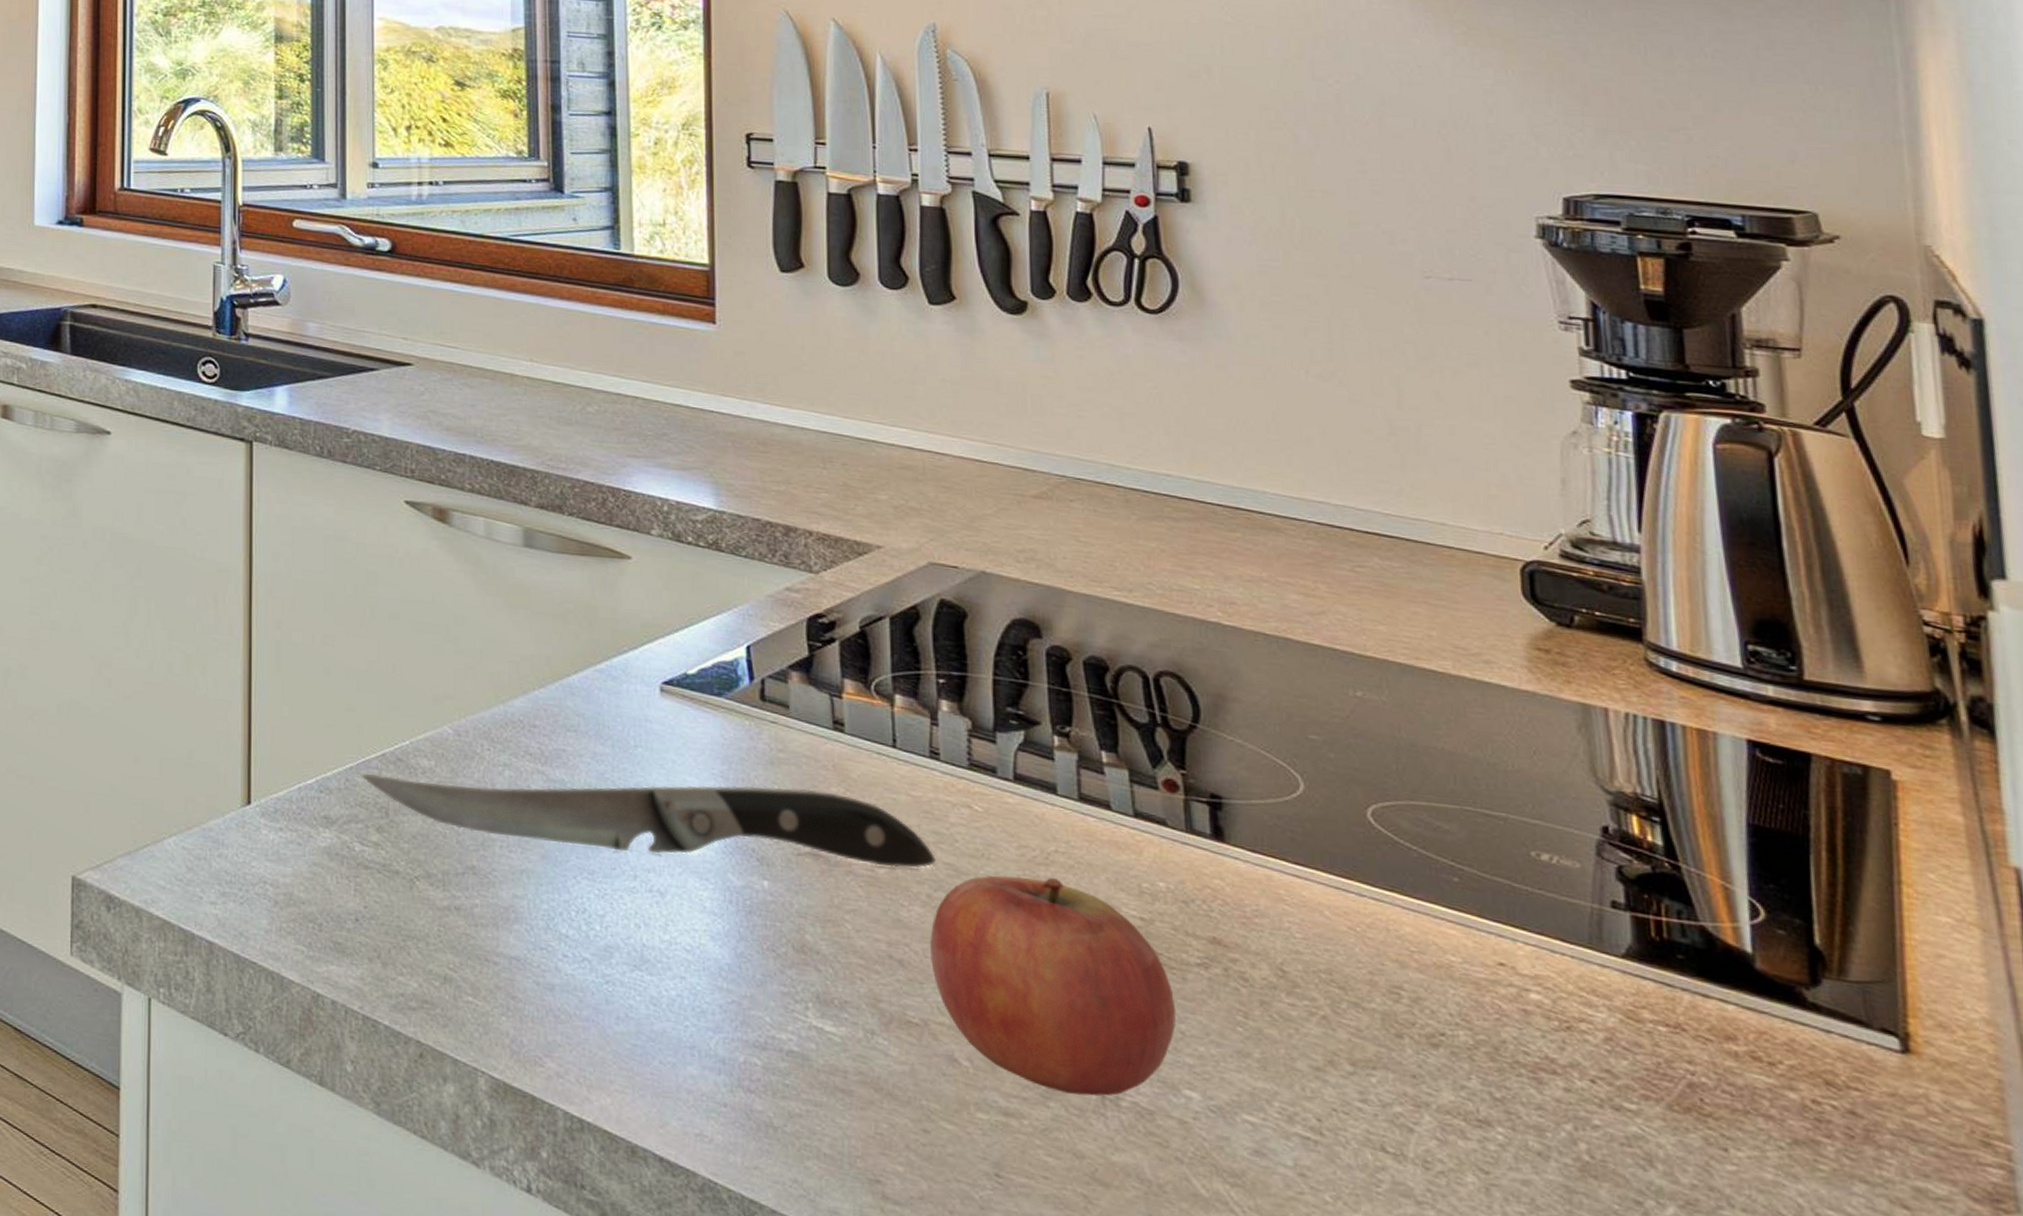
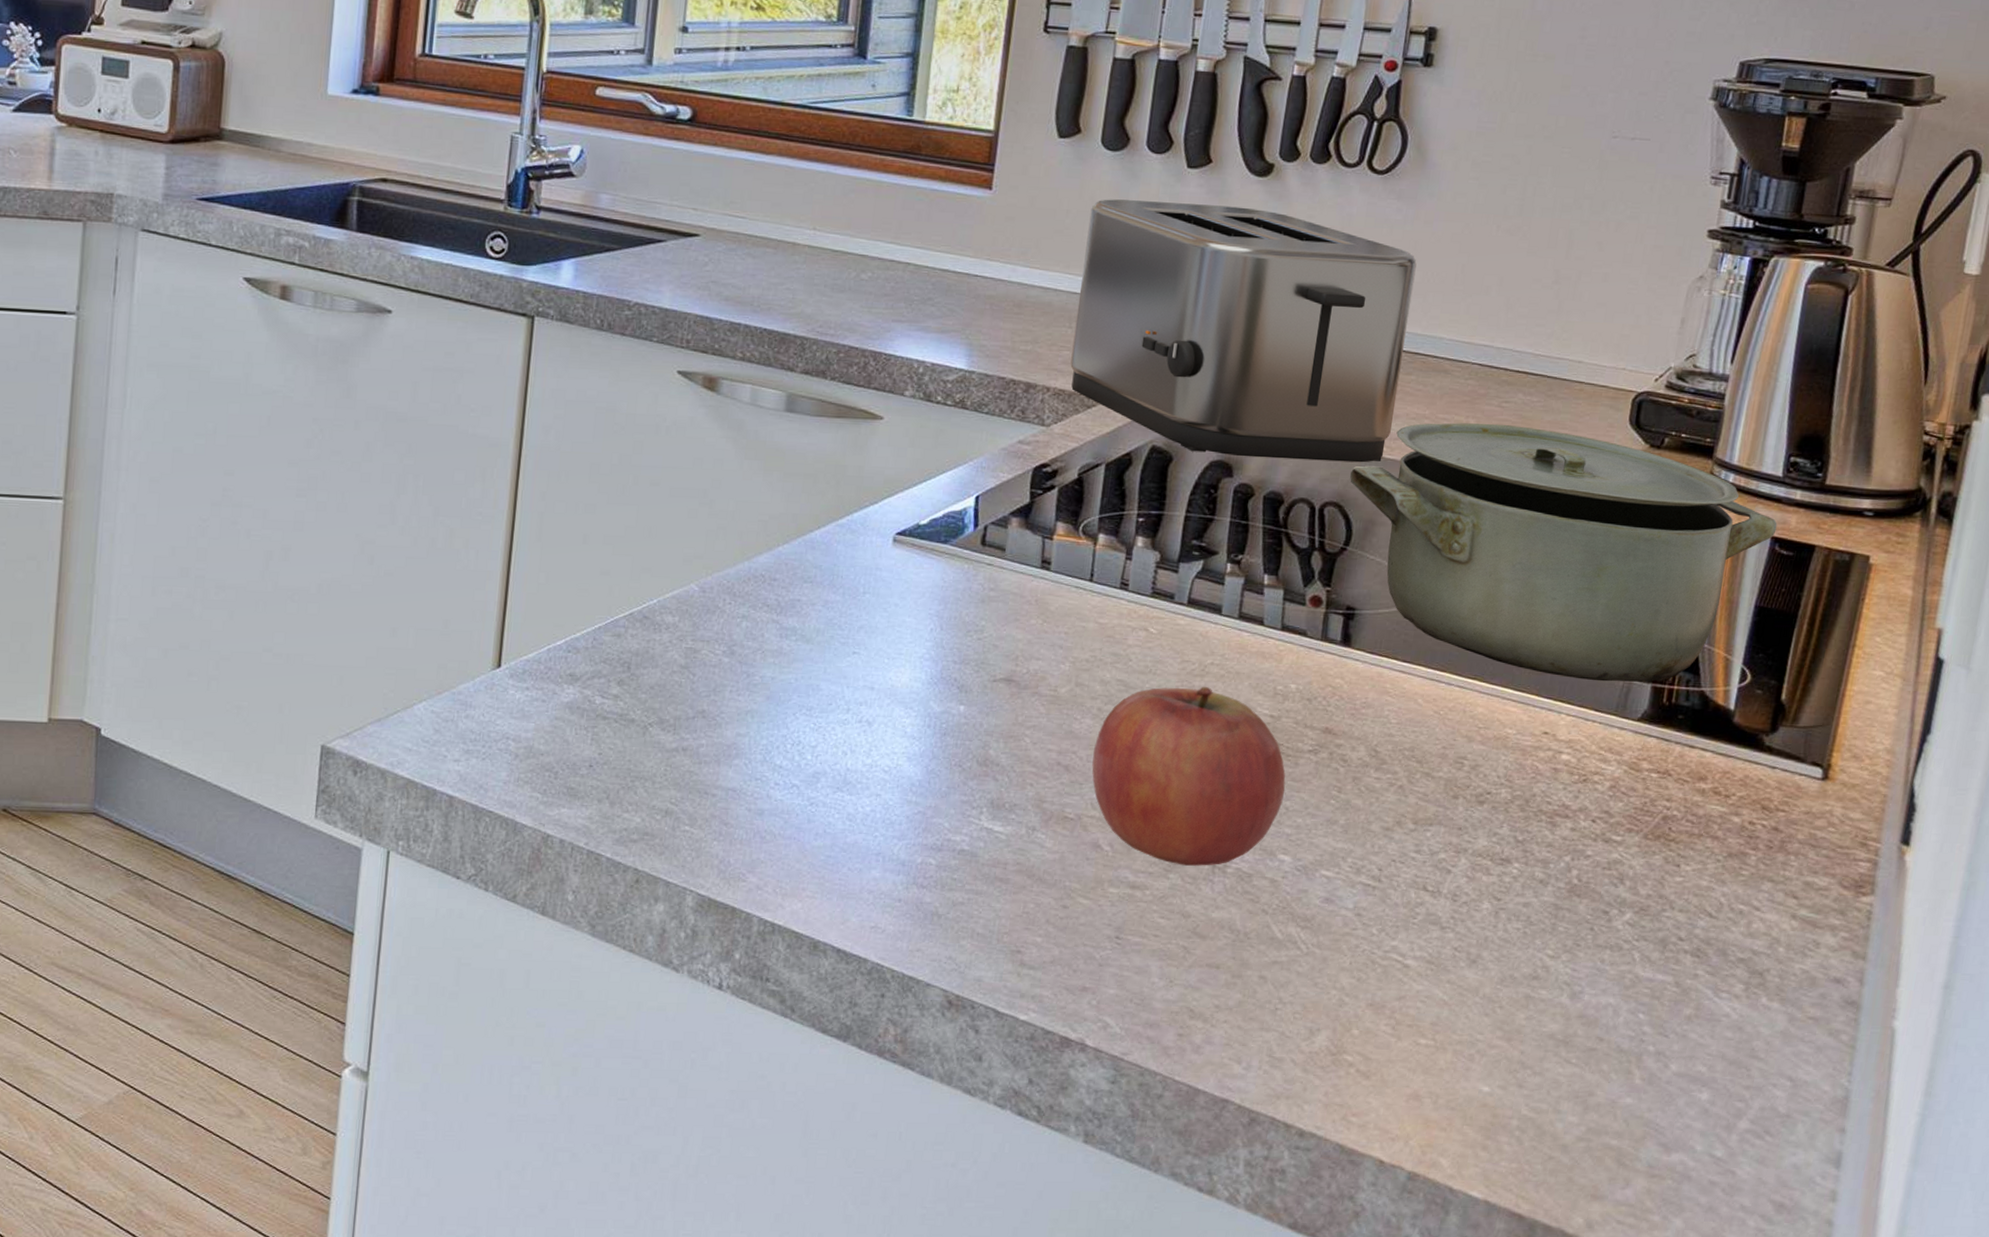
kitchen knife: present [359,772,936,869] -> none [607,622,1111,688]
toaster: none [828,335,1224,629] -> present [1070,199,1417,463]
saucepan: none [1184,587,1752,910] -> present [1350,423,1778,682]

